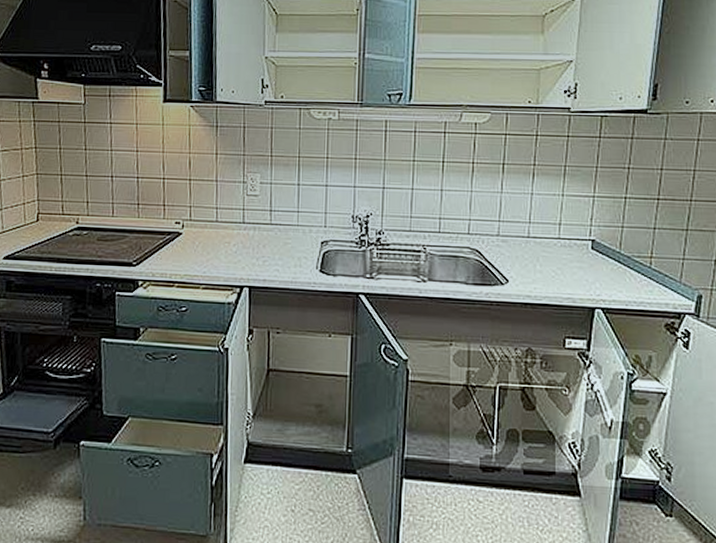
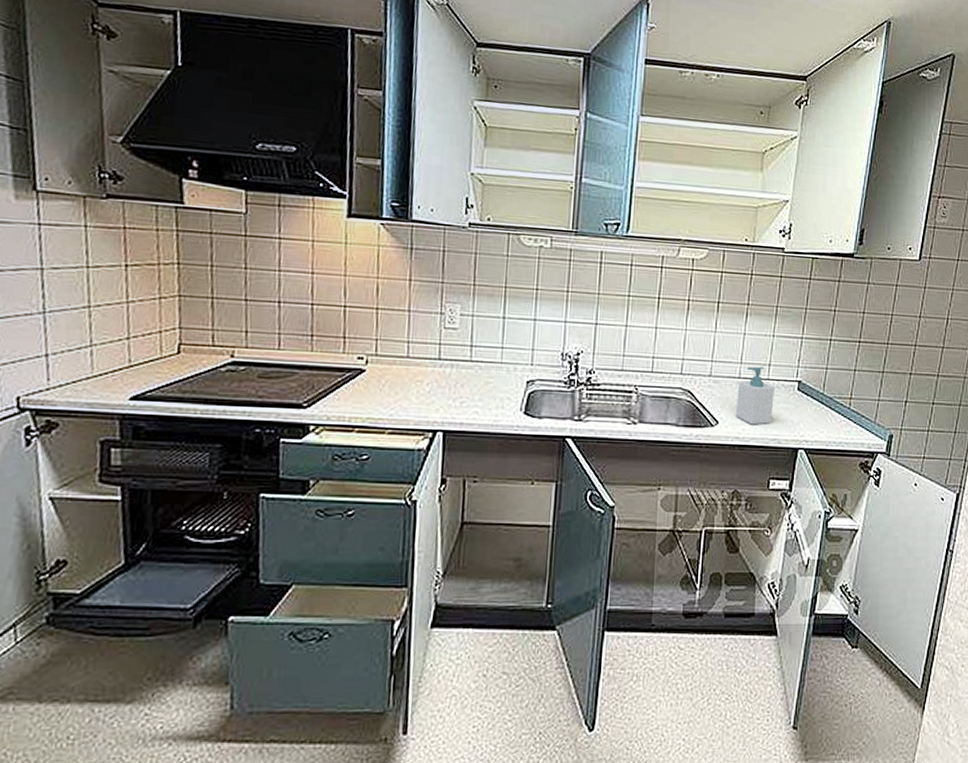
soap bottle: none [525,225,566,284] -> present [735,366,774,425]

